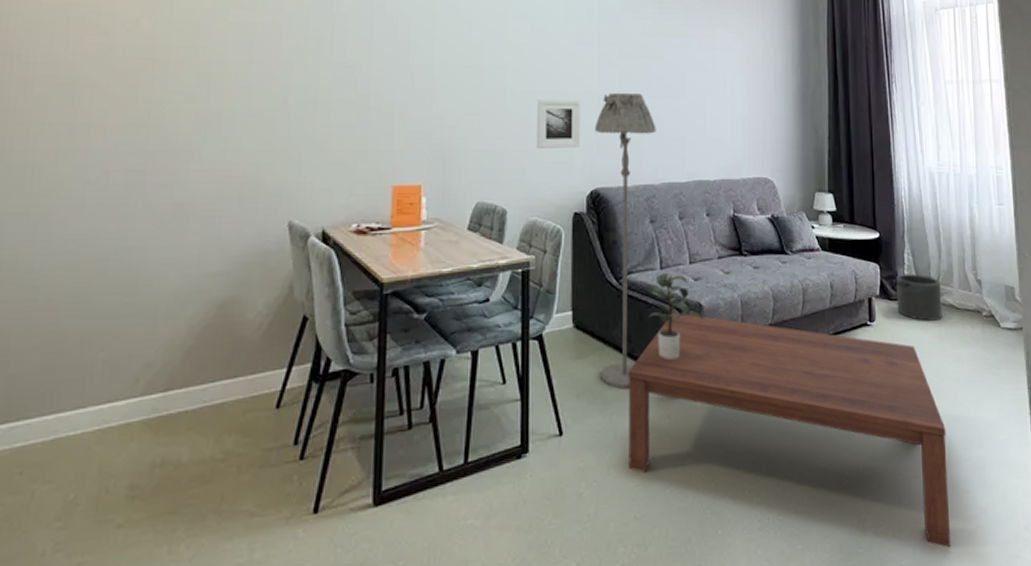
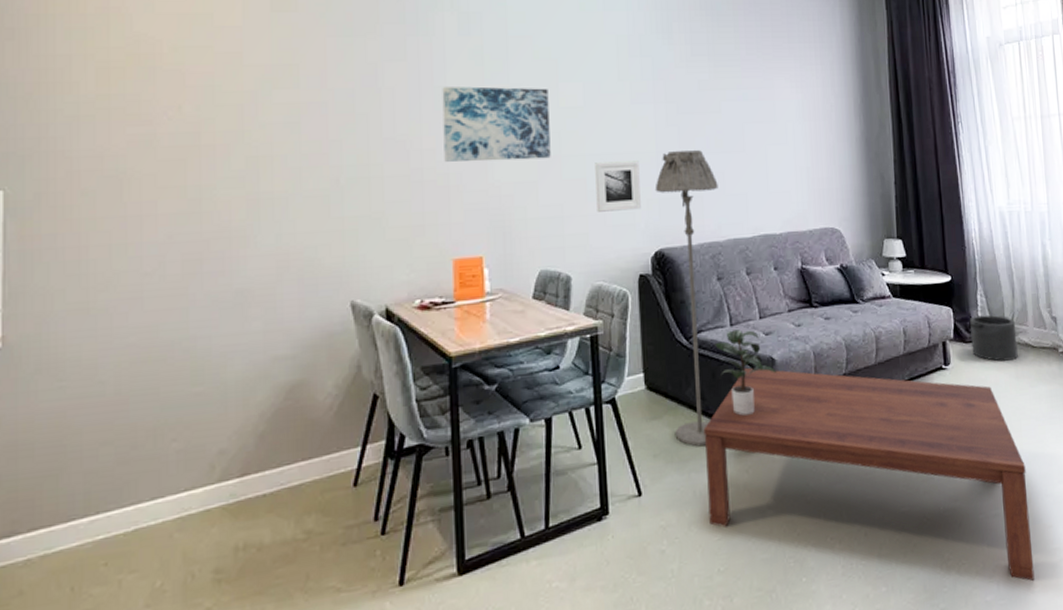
wall art: none [391,17,497,93] -> present [442,86,551,162]

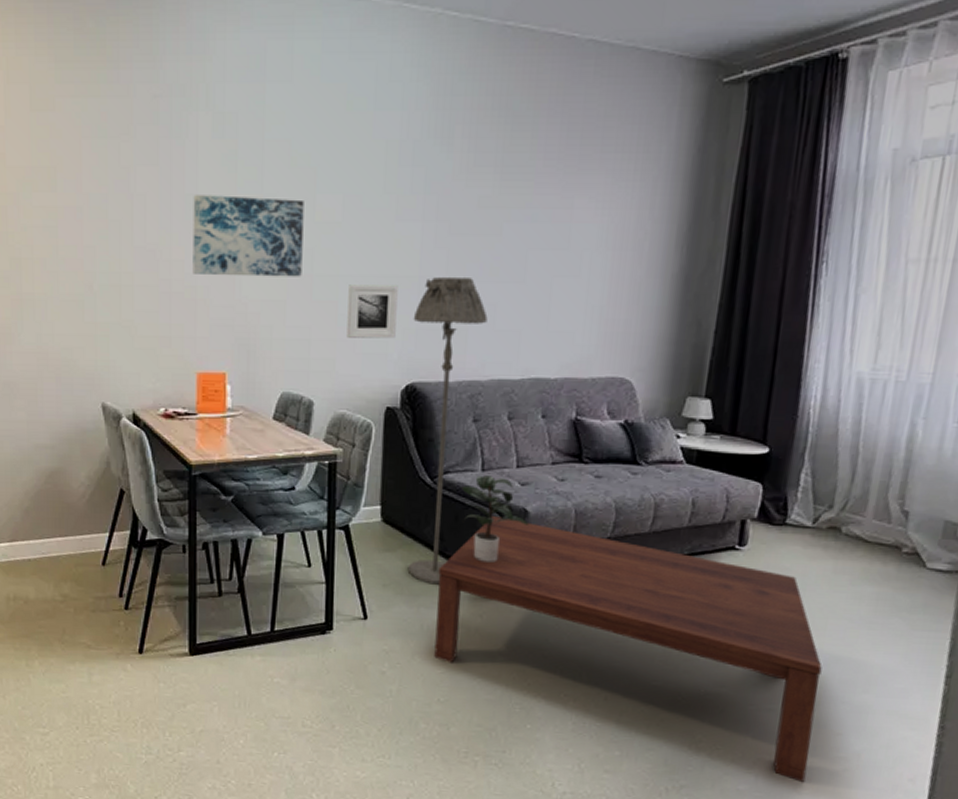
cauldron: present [969,315,1018,362] -> none [779,496,848,552]

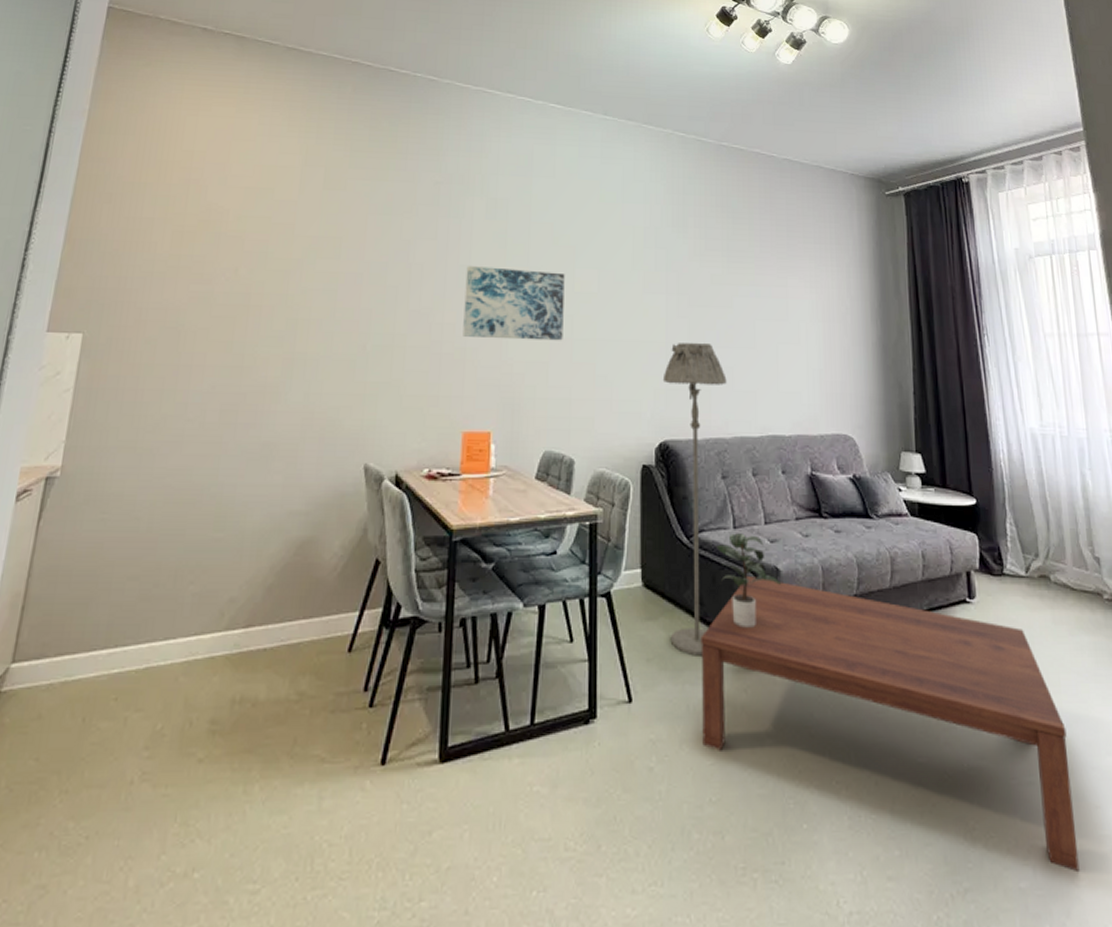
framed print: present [346,284,398,339] -> none [604,348,648,398]

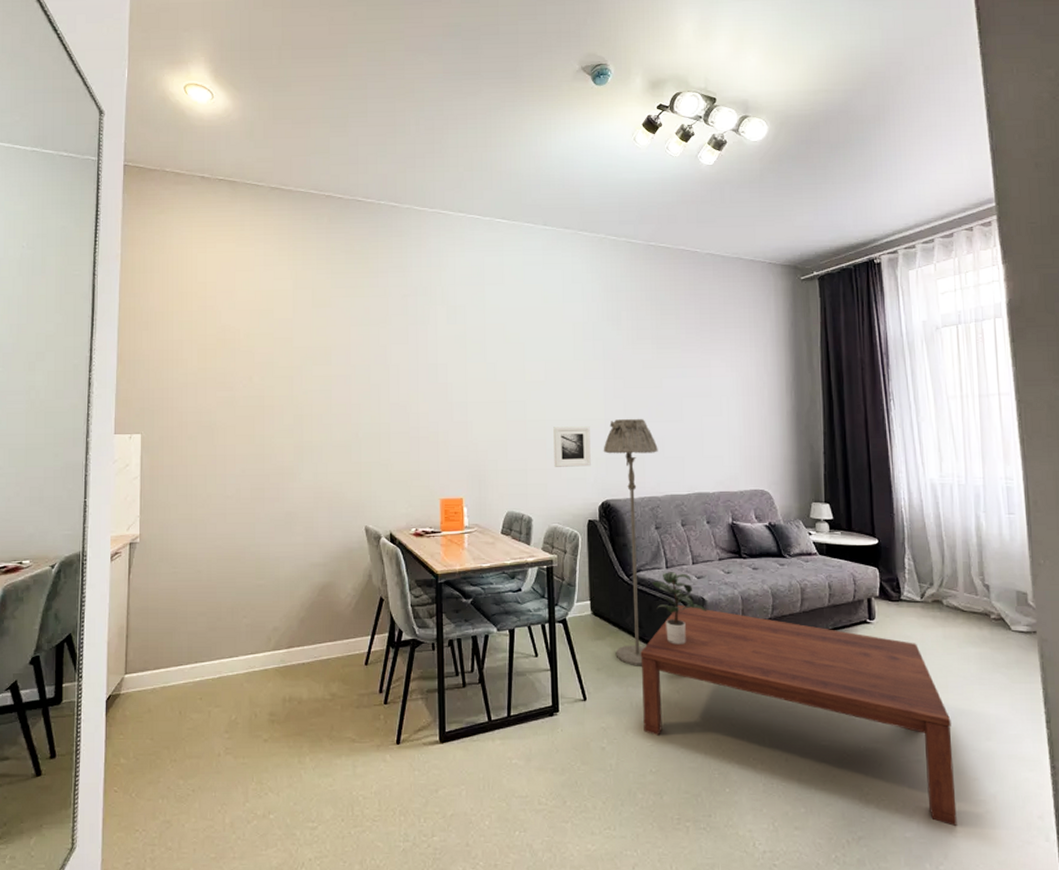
wall art: present [463,266,565,341] -> none [434,364,518,423]
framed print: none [604,348,648,398] -> present [553,426,591,467]

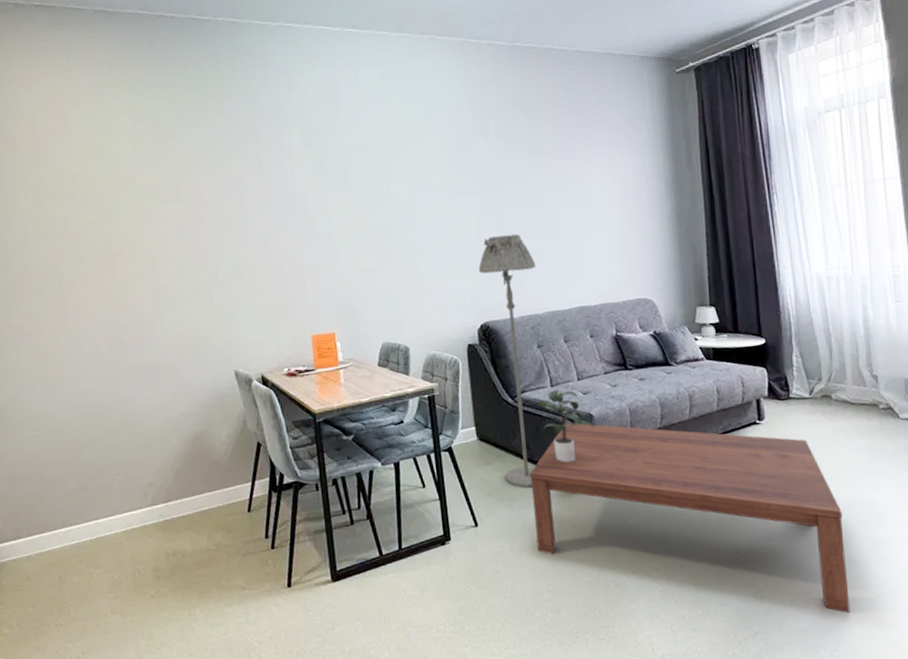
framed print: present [553,426,591,467] -> none [424,246,467,292]

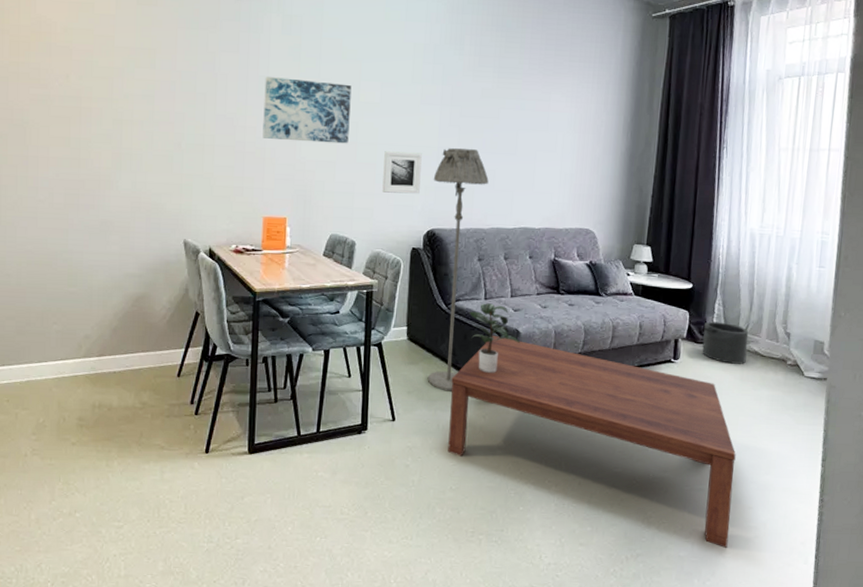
wall art: none [292,188,387,256] -> present [262,77,352,144]
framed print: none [424,246,467,292] -> present [382,151,422,194]
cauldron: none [784,374,835,417] -> present [702,321,749,364]

